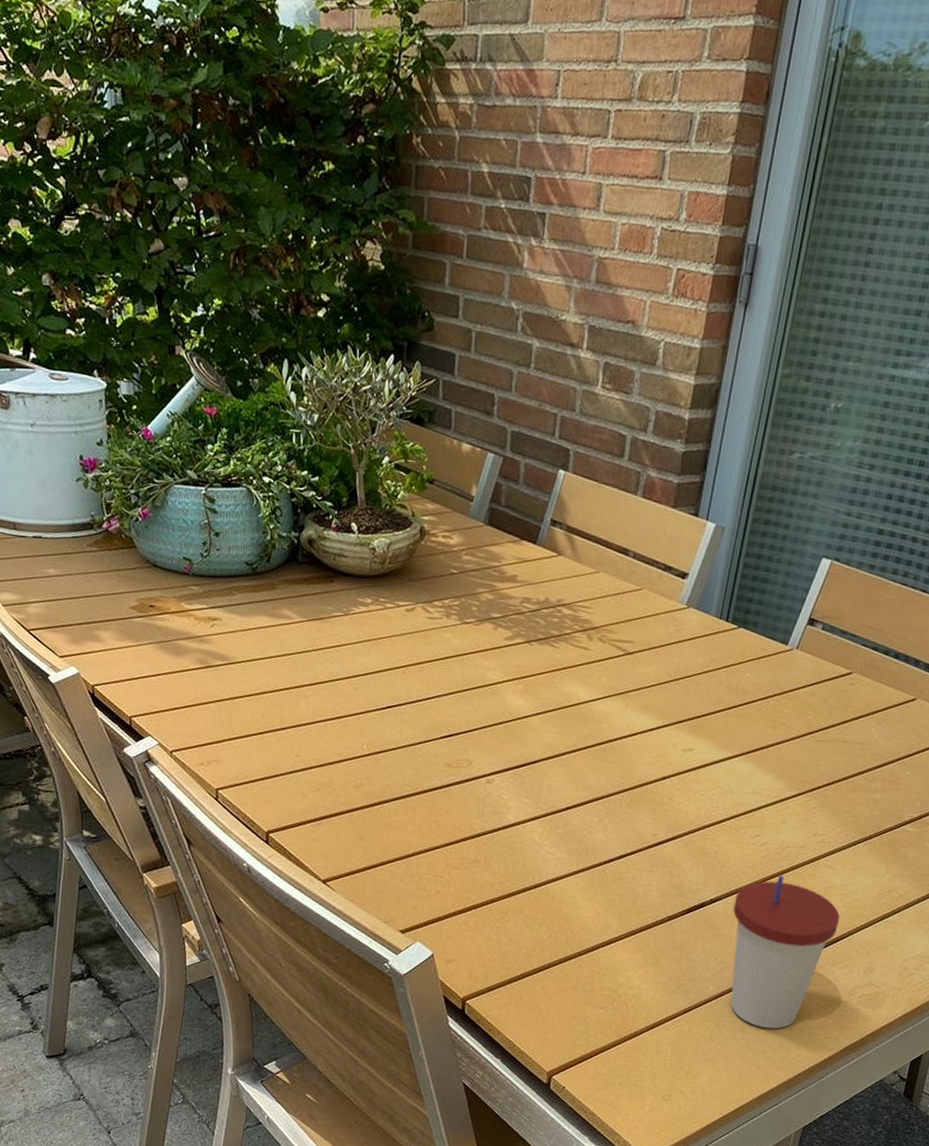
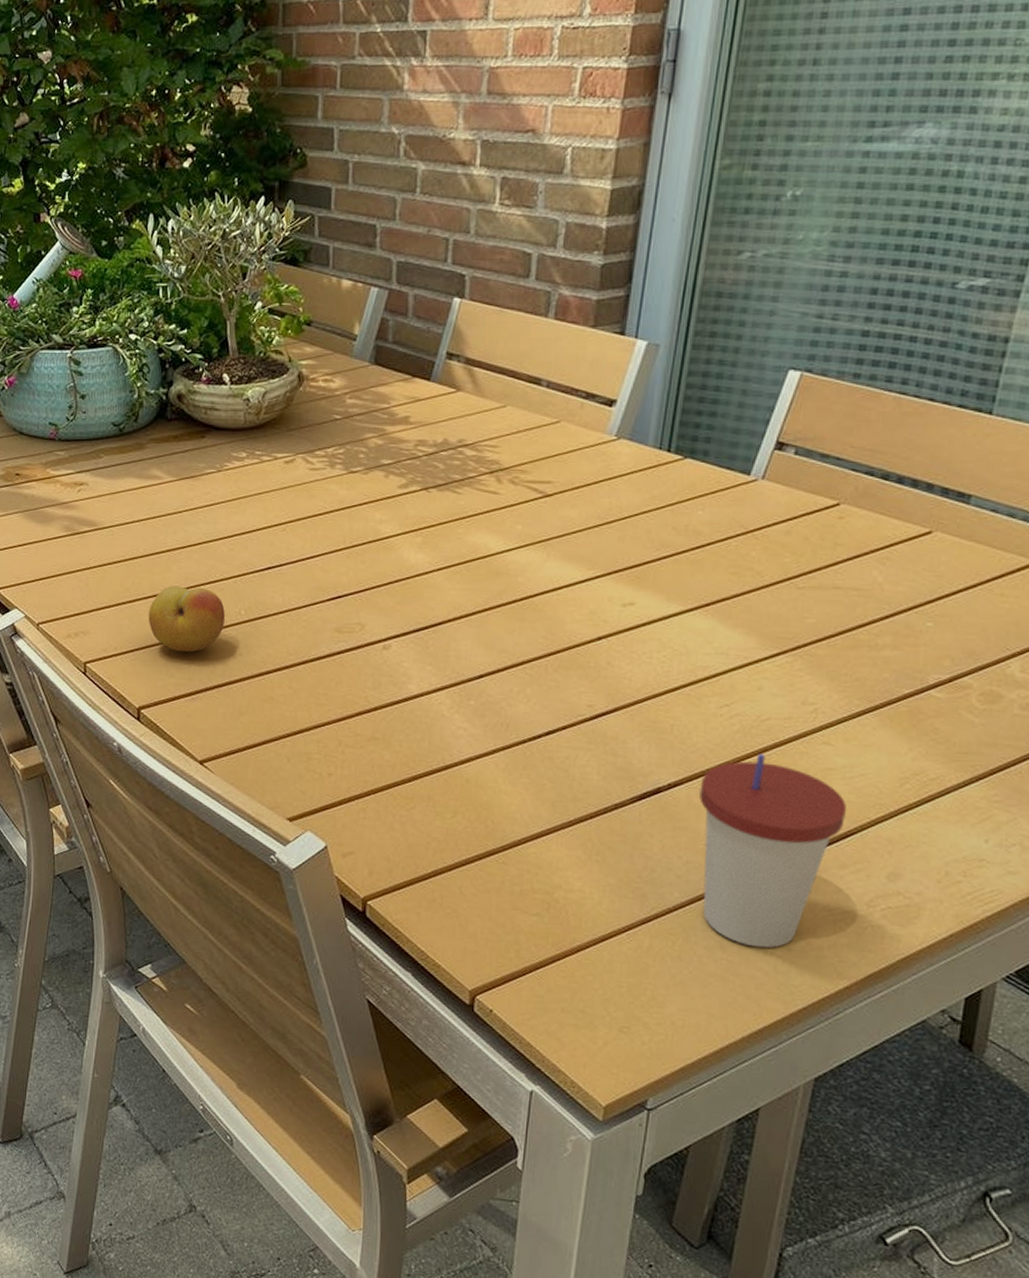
fruit: none [277,720,349,782] -> present [148,586,225,653]

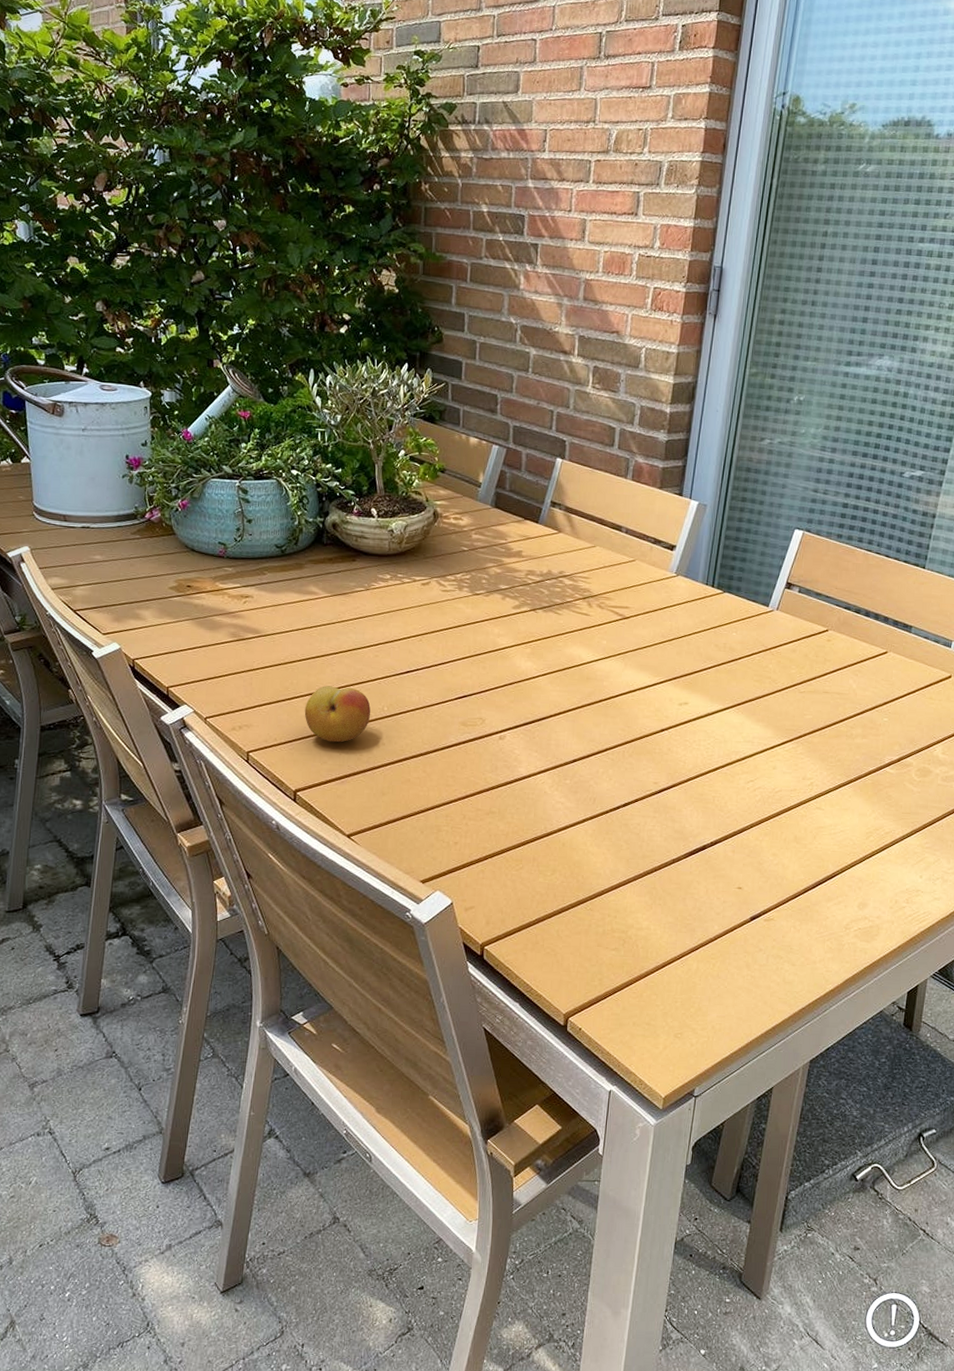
cup: present [699,753,847,948] -> none [732,817,832,965]

